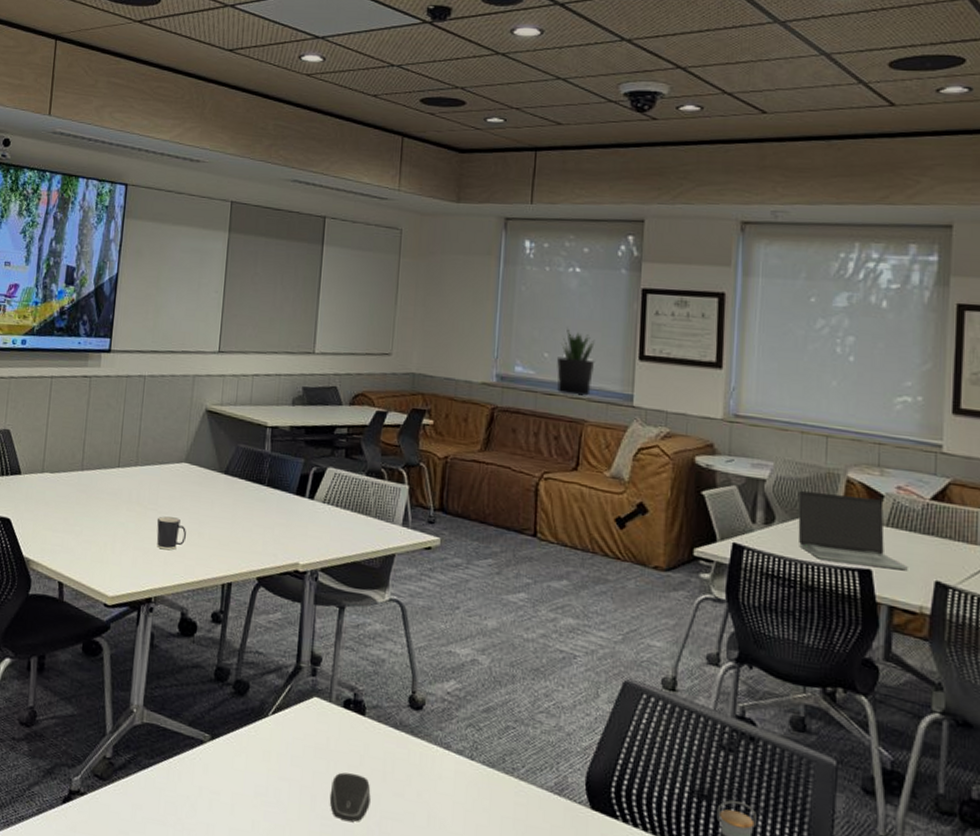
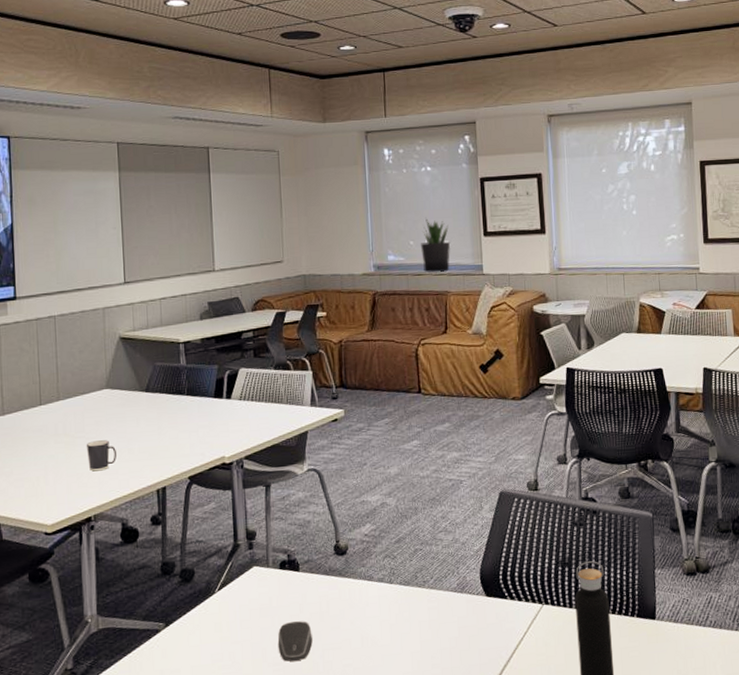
laptop: present [797,490,908,571] -> none [608,315,685,368]

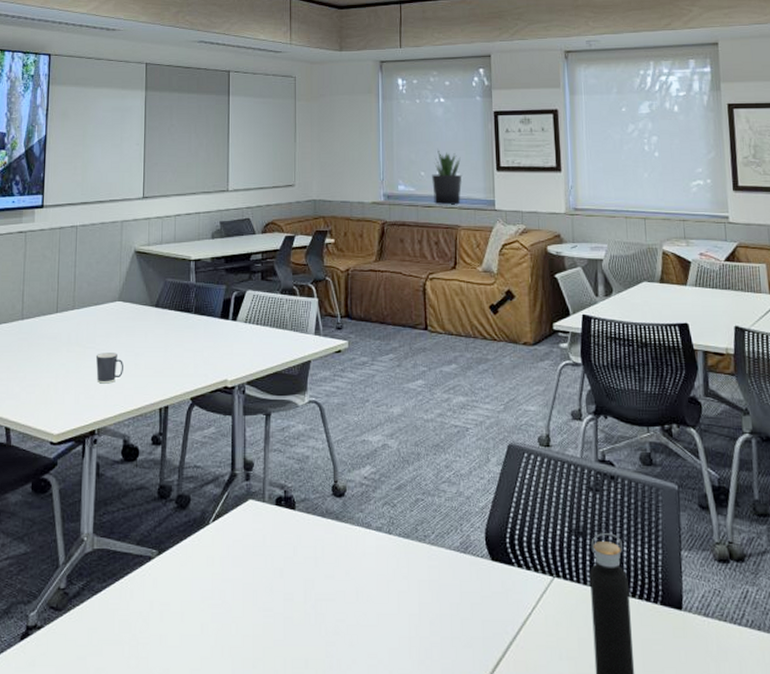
computer mouse: present [277,621,313,662] -> none [269,565,305,608]

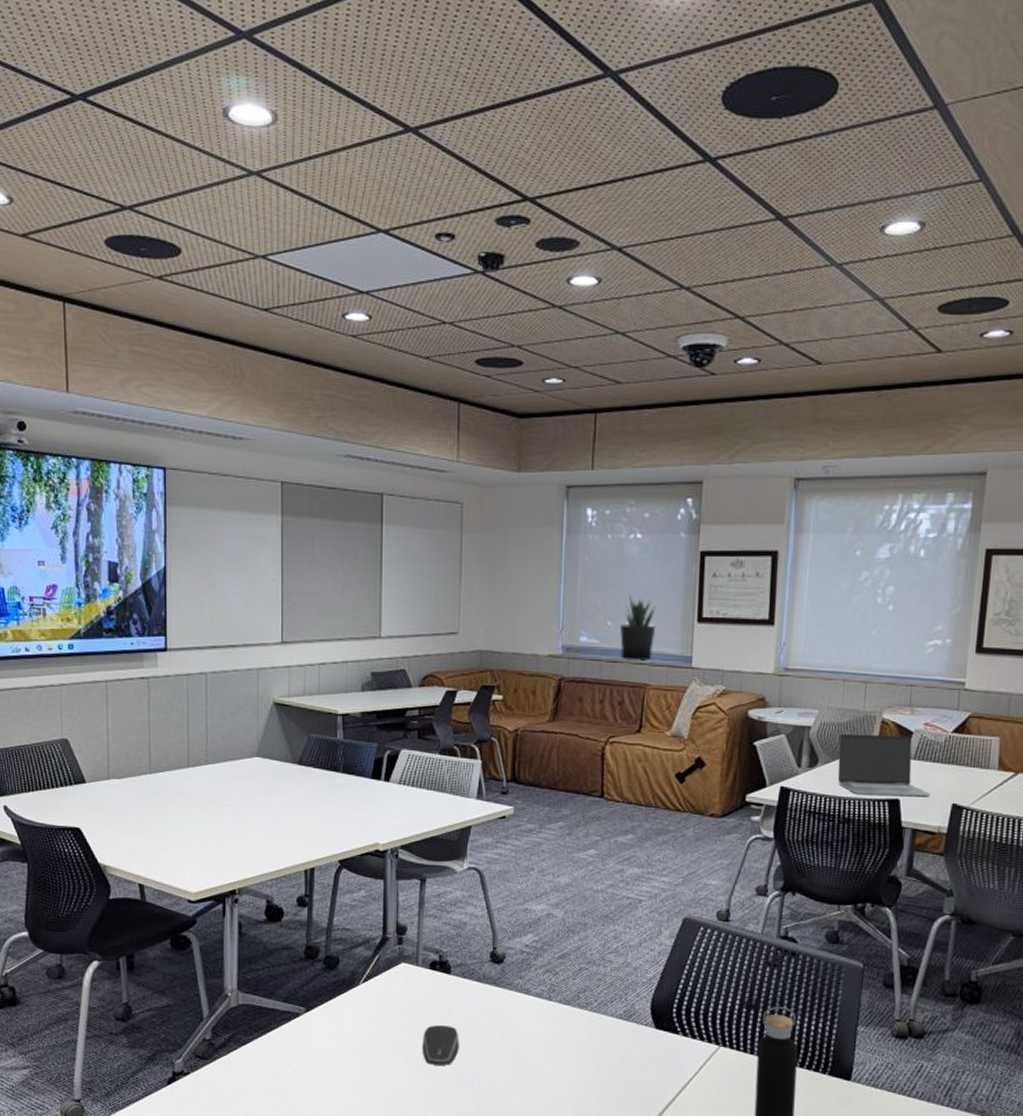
mug: present [95,353,123,384] -> none [233,811,264,843]
computer mouse: none [269,565,305,608] -> present [422,1025,459,1065]
laptop: none [627,264,714,321] -> present [837,733,930,797]

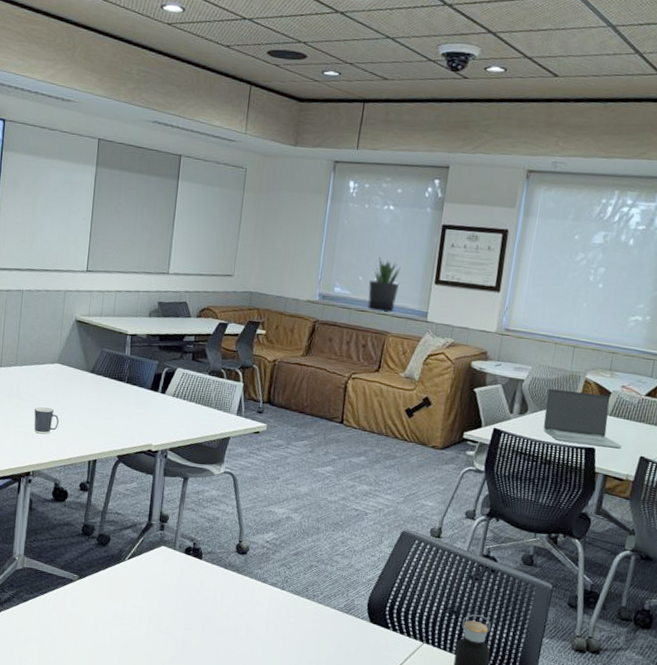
mug: none [233,811,264,843] -> present [34,407,59,435]
computer mouse: present [422,1025,459,1065] -> none [172,601,205,636]

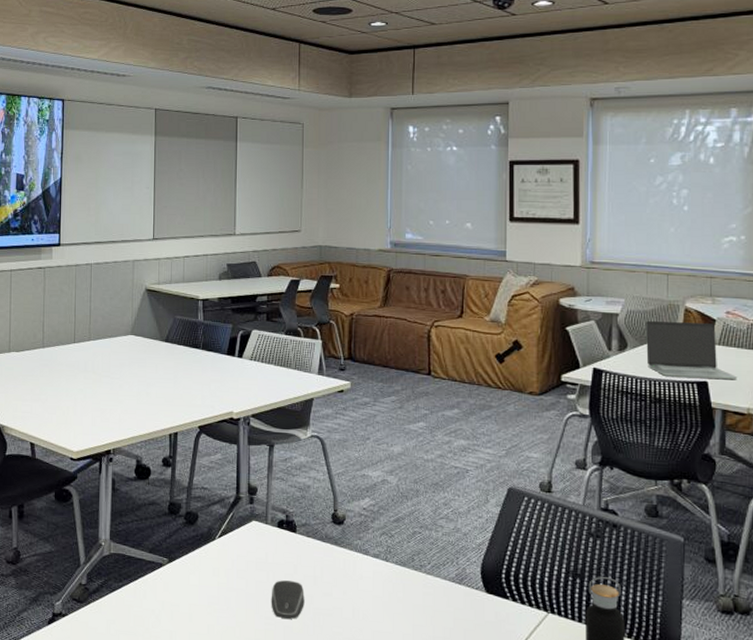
mug: present [34,407,59,435] -> none [110,381,136,409]
computer mouse: none [172,601,205,636] -> present [271,580,305,619]
planter: present [367,255,401,313] -> none [441,198,473,256]

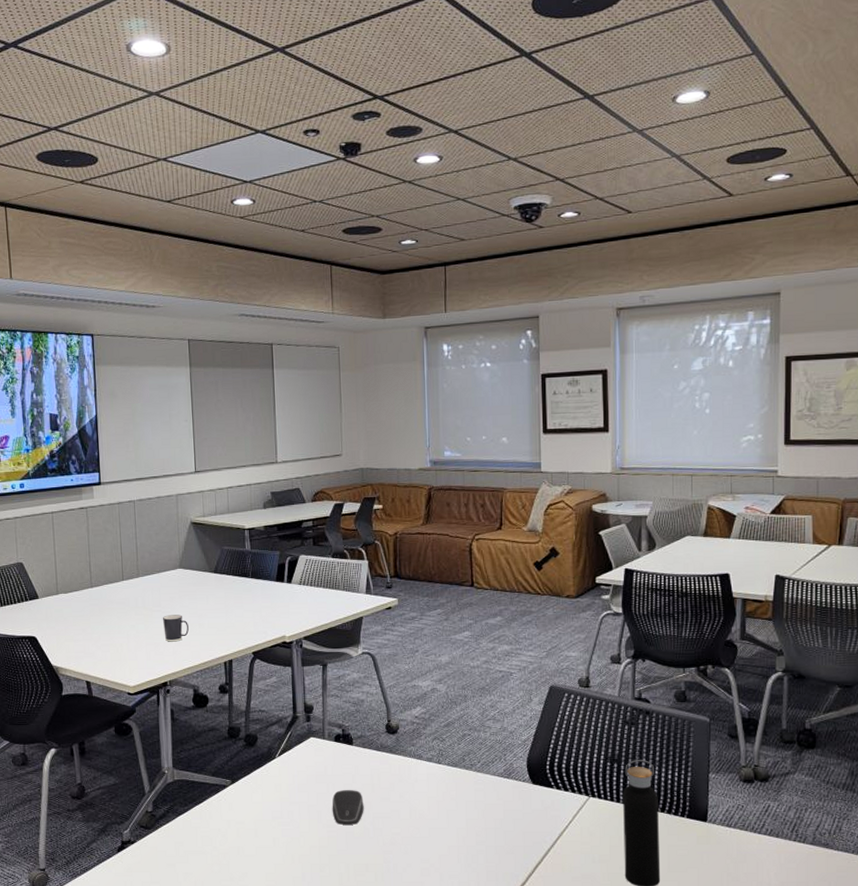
mug: none [110,381,136,409] -> present [162,615,189,642]
laptop: present [645,320,737,380] -> none [672,519,755,571]

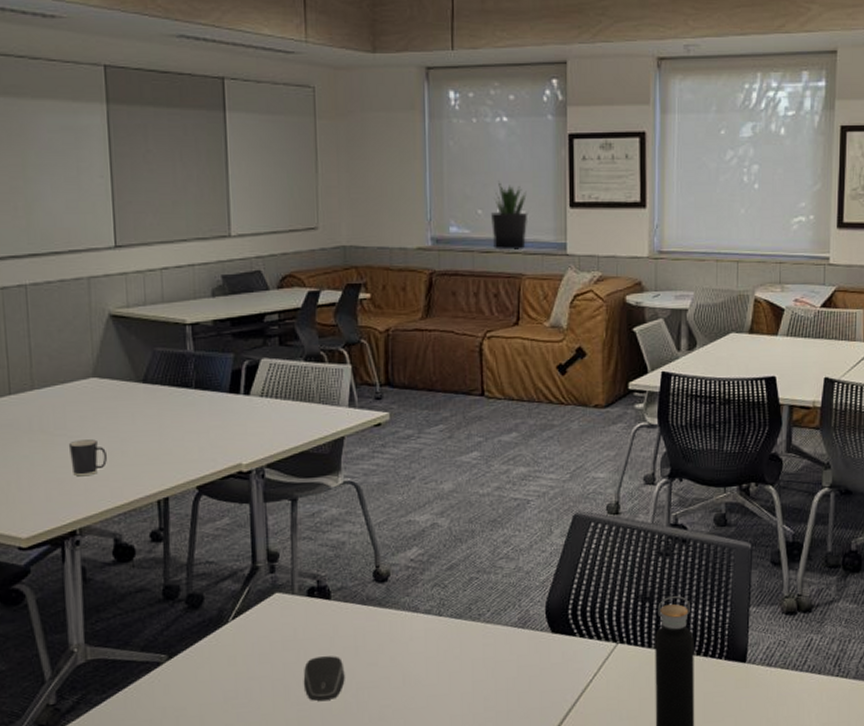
planter: none [478,414,509,470] -> present [491,180,528,251]

